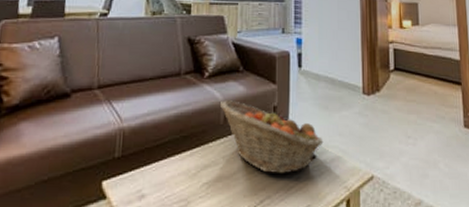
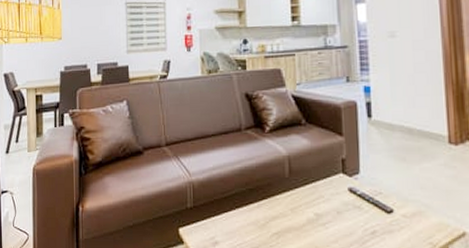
fruit basket: present [220,100,324,174] -> none [284,154,402,228]

